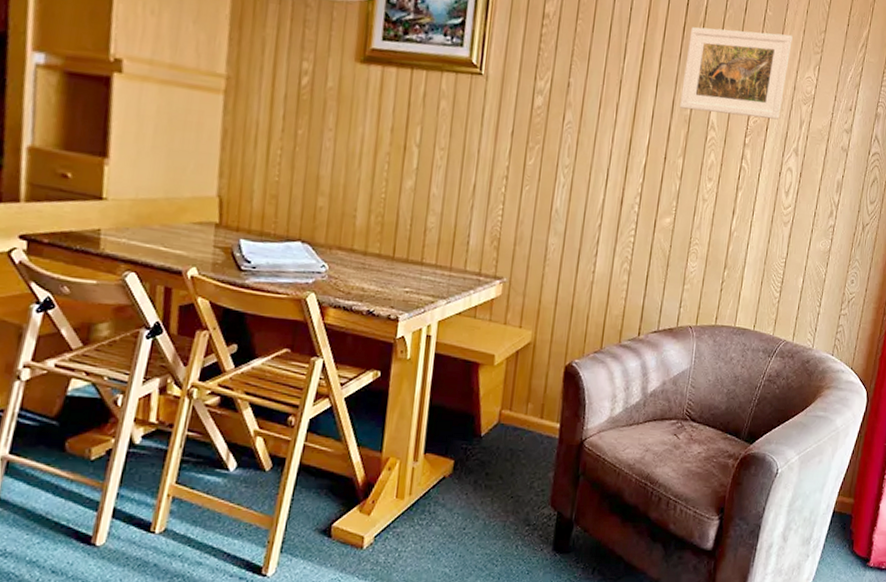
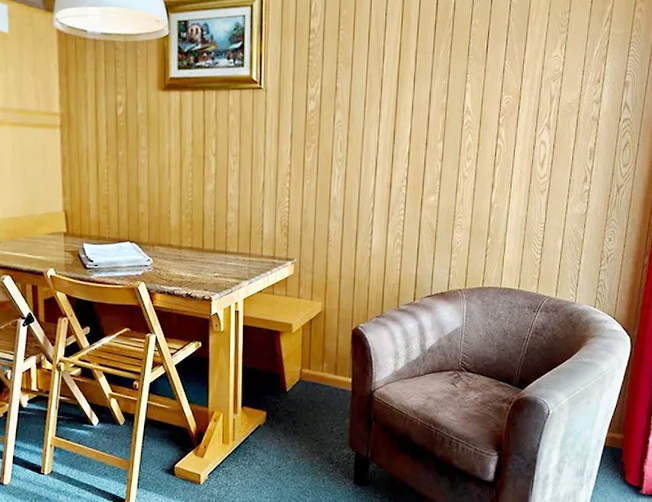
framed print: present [680,27,793,120] -> none [437,18,538,99]

